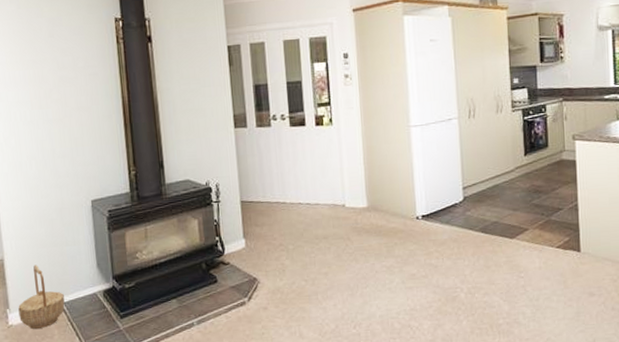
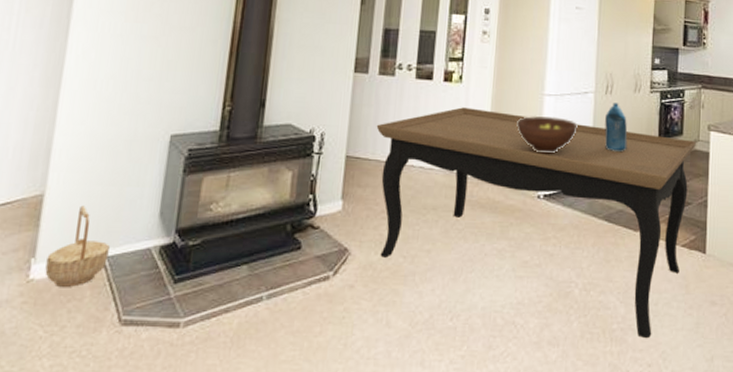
dining table: none [262,146,562,330] -> present [376,107,696,339]
fruit bowl: none [388,145,446,180] -> present [516,116,578,154]
bottle: none [471,125,495,170] -> present [605,103,628,151]

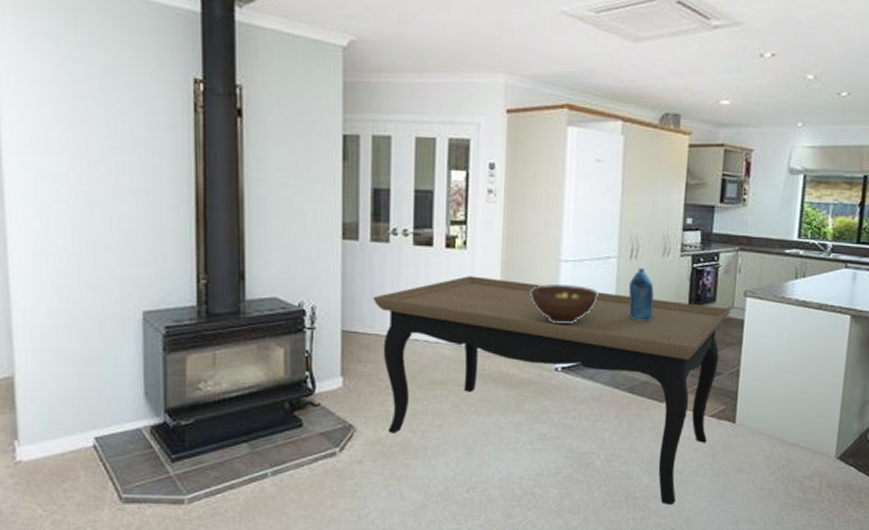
basket: present [45,205,110,287] -> none [31,387,97,468]

